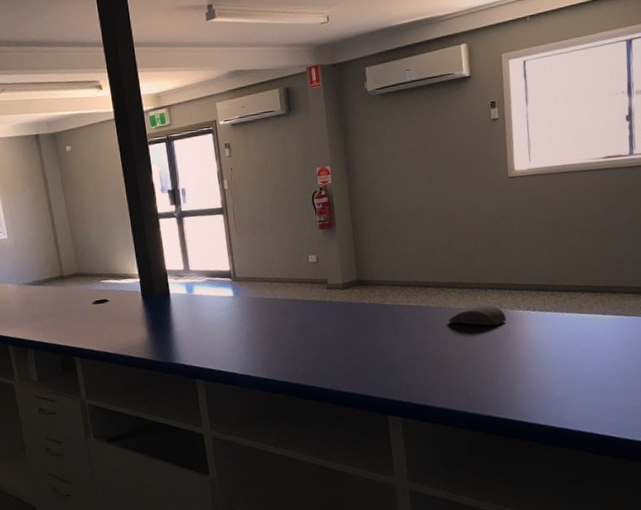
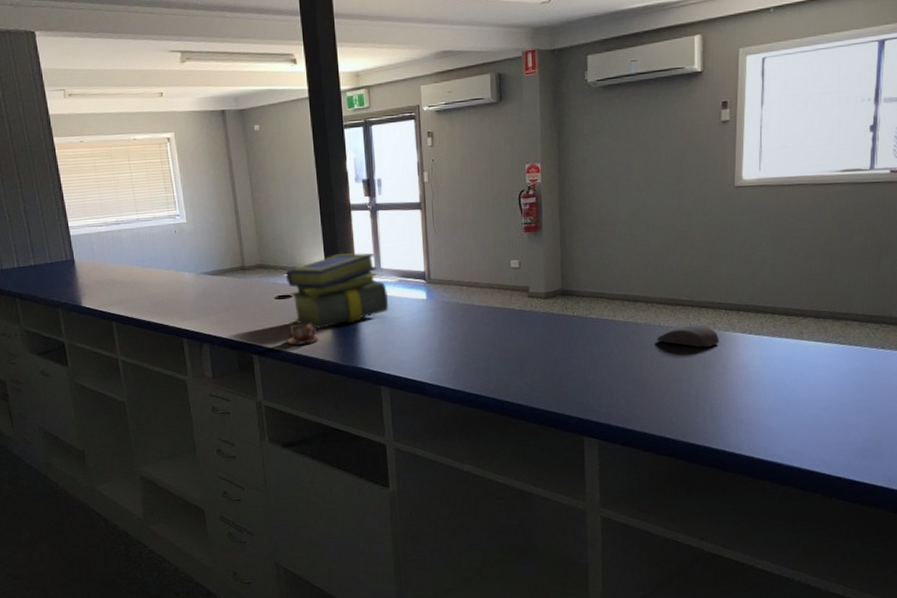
stack of books: none [101,257,199,329] -> present [285,253,389,329]
cup: none [105,323,135,347] -> present [286,322,319,346]

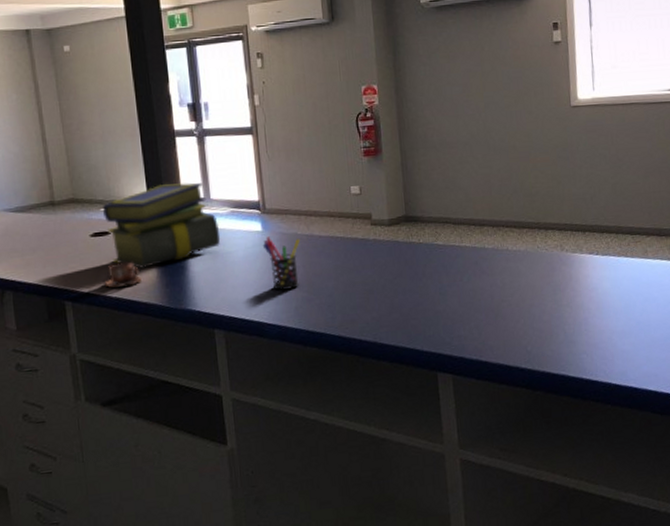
pen holder: none [426,304,462,355] -> present [262,236,301,291]
computer mouse: present [657,324,719,348] -> none [506,247,568,271]

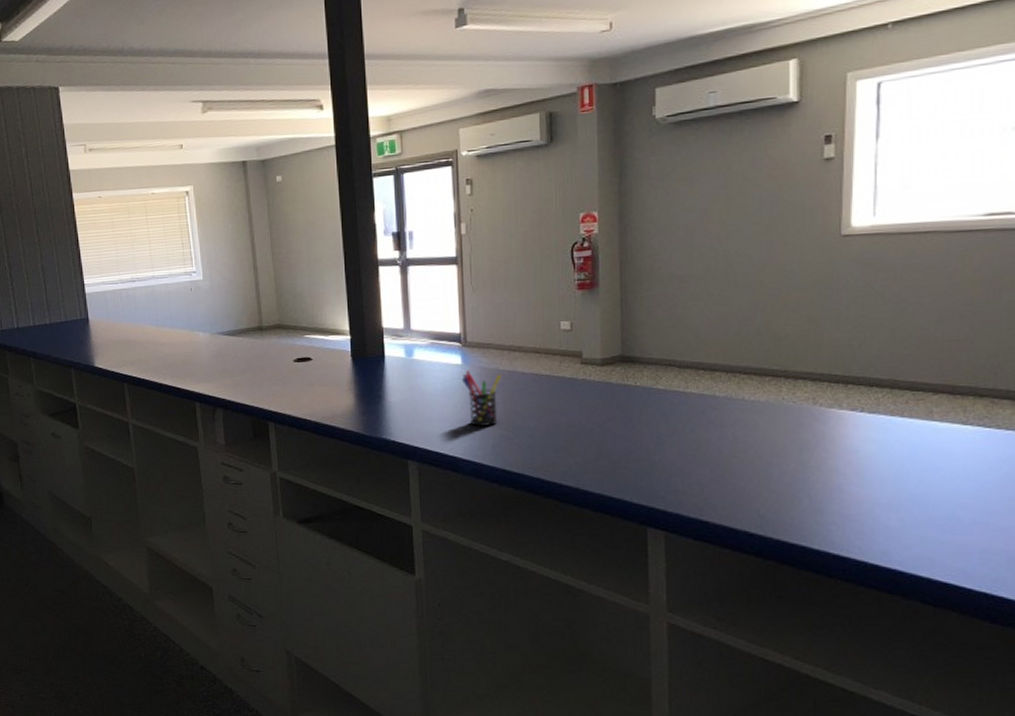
stack of books: present [102,182,221,268] -> none [305,312,419,395]
cup: present [104,261,142,289] -> none [304,387,340,413]

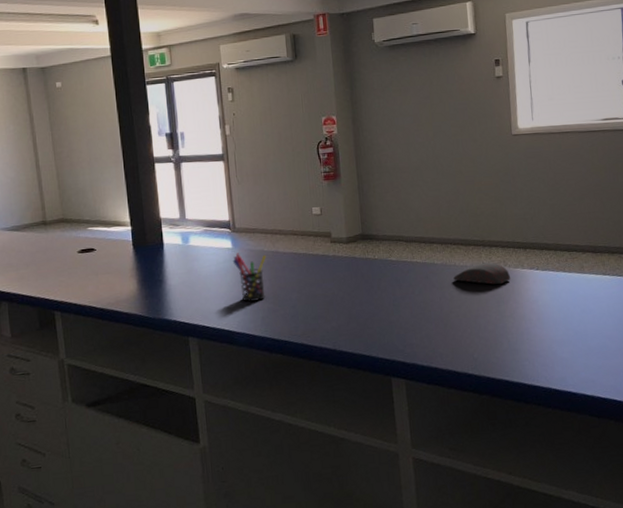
computer mouse: none [740,398,820,427] -> present [453,262,510,285]

